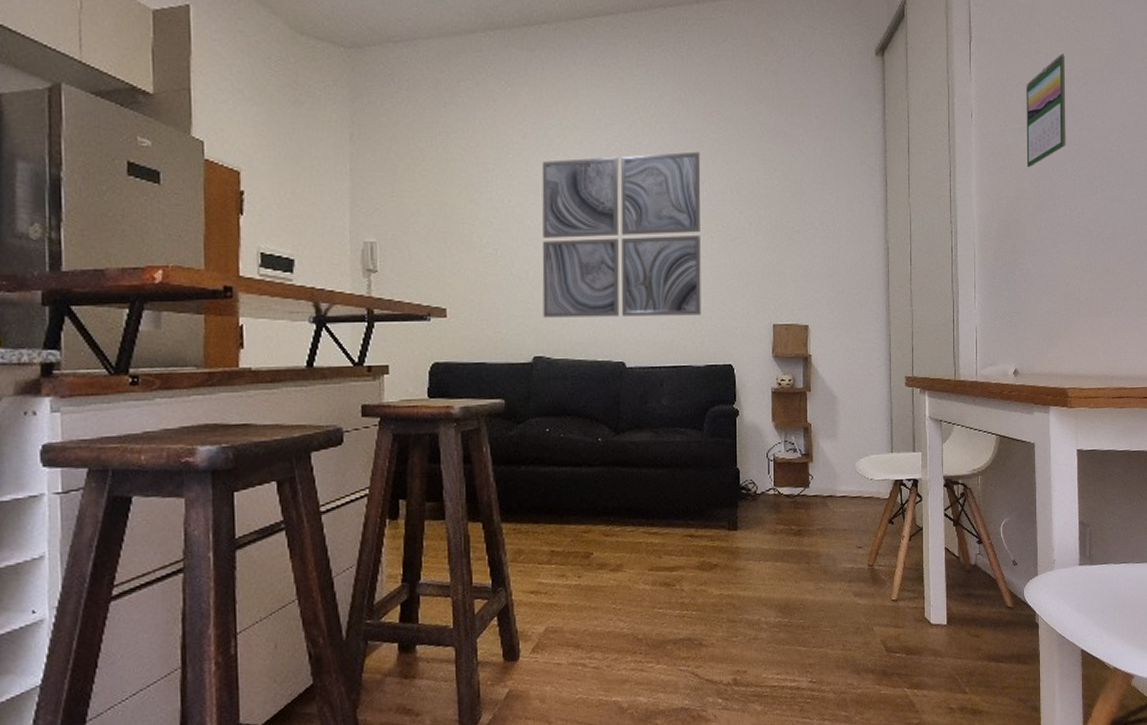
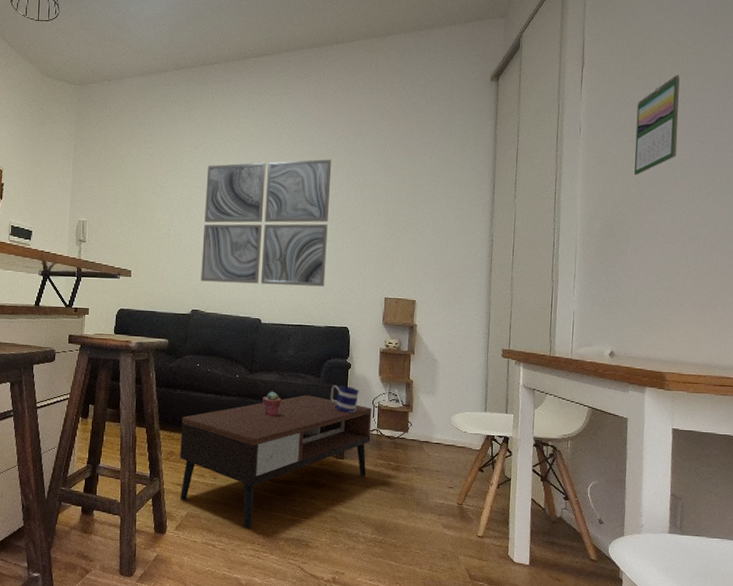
coffee table: none [530,454,767,637] -> present [180,395,372,530]
potted succulent: none [634,454,657,487] -> present [263,391,281,416]
mug: none [716,438,750,472] -> present [330,385,359,413]

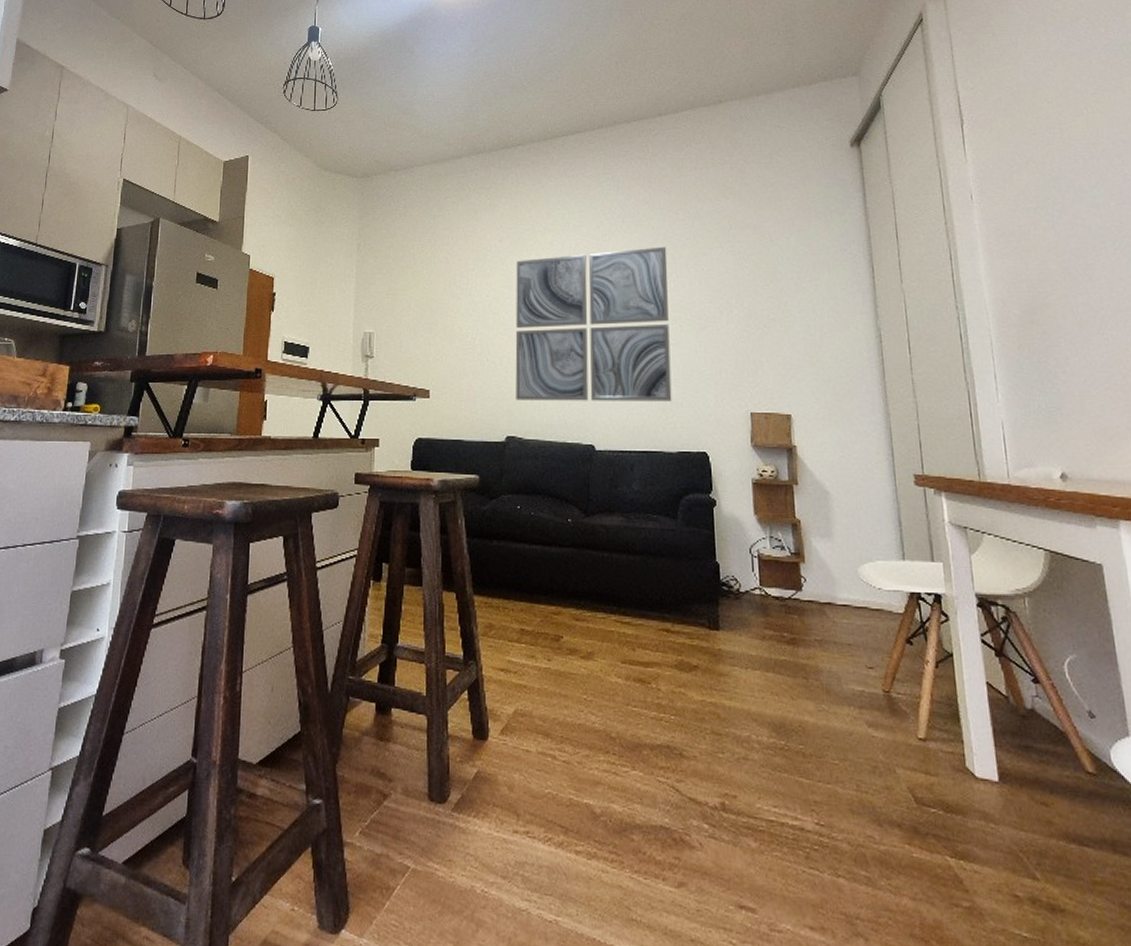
coffee table: present [180,395,372,530] -> none [501,543,753,733]
potted succulent: present [263,391,281,416] -> none [605,539,629,573]
mug: present [330,385,359,413] -> none [692,528,731,566]
calendar: present [634,75,680,176] -> none [1038,127,1101,248]

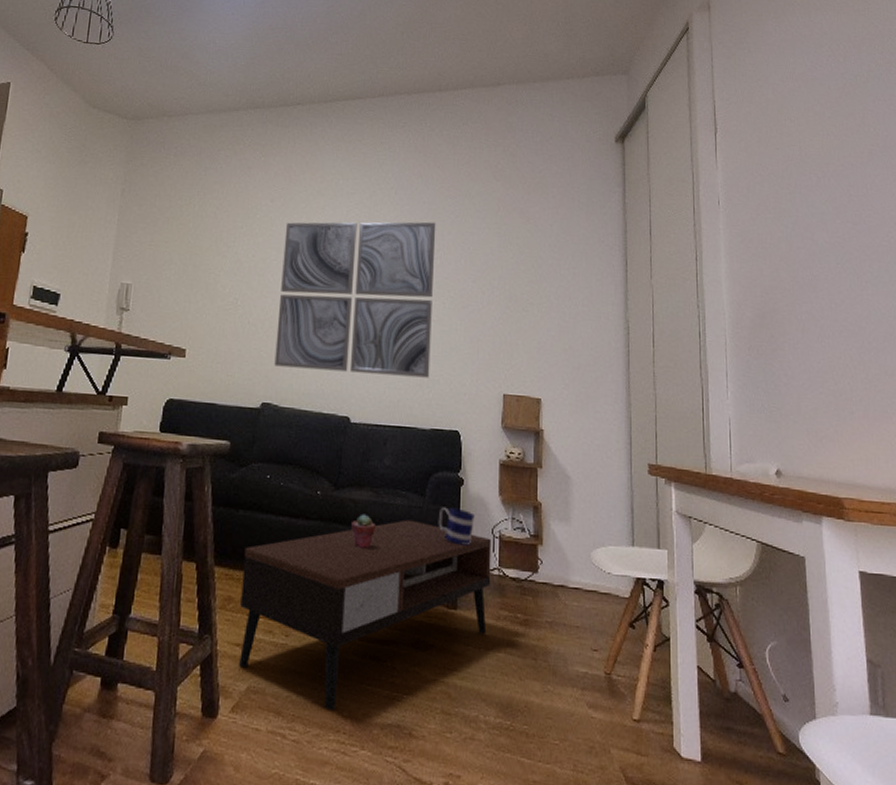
coffee table: none [501,543,753,733] -> present [239,519,492,711]
potted succulent: none [605,539,629,573] -> present [351,514,375,549]
mug: none [692,528,731,566] -> present [438,507,475,546]

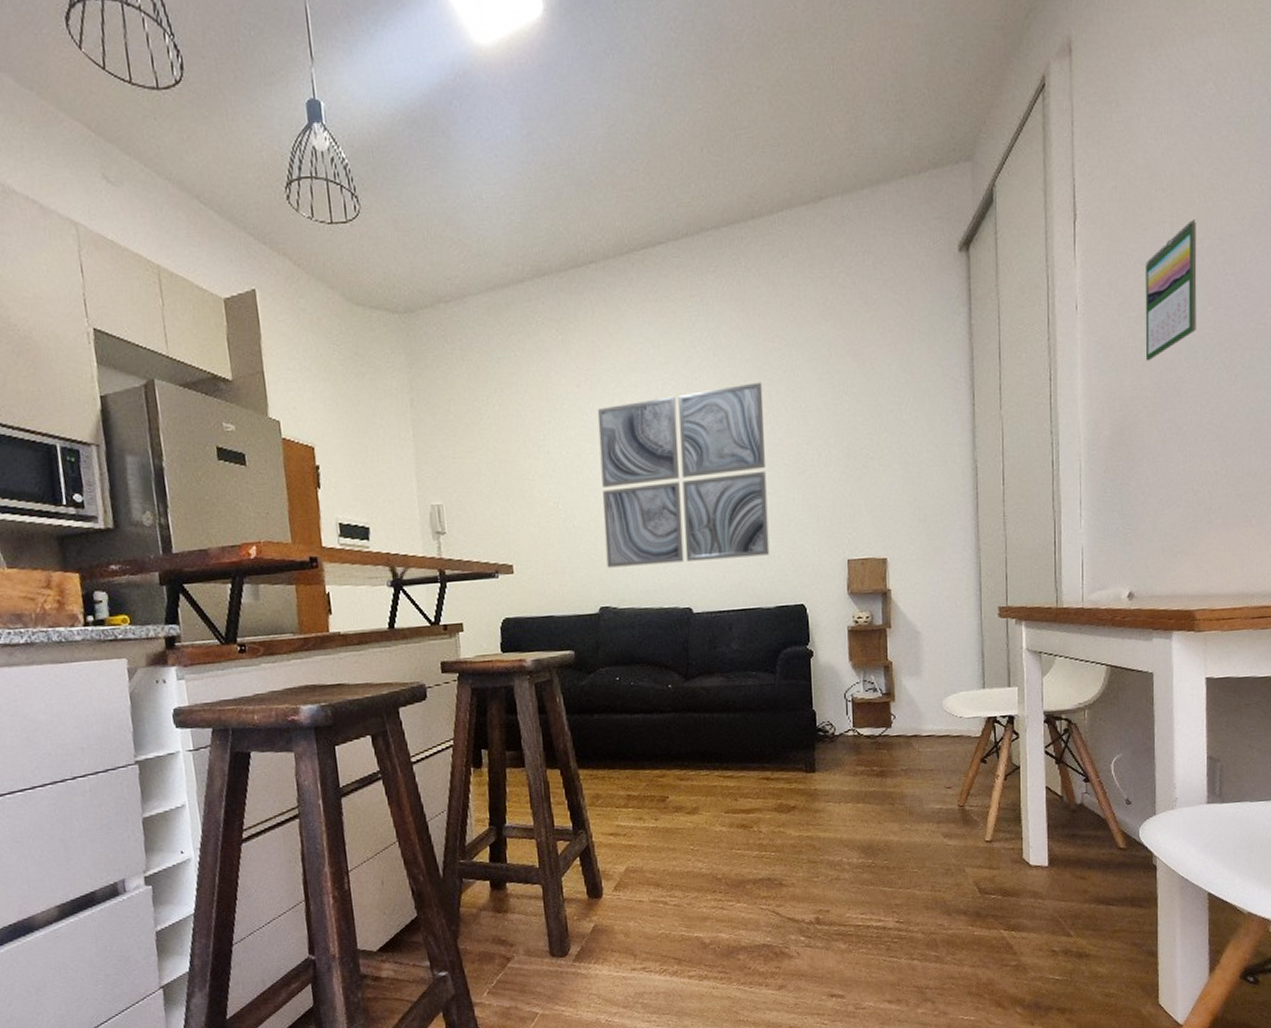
coffee table: present [239,519,492,711] -> none [605,697,846,877]
potted succulent: present [351,514,375,549] -> none [706,699,730,732]
mug: present [438,507,475,546] -> none [790,679,826,714]
calendar: none [779,147,827,258] -> present [1145,219,1197,361]

